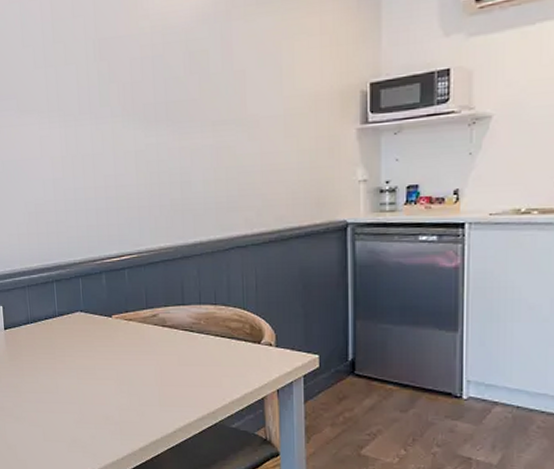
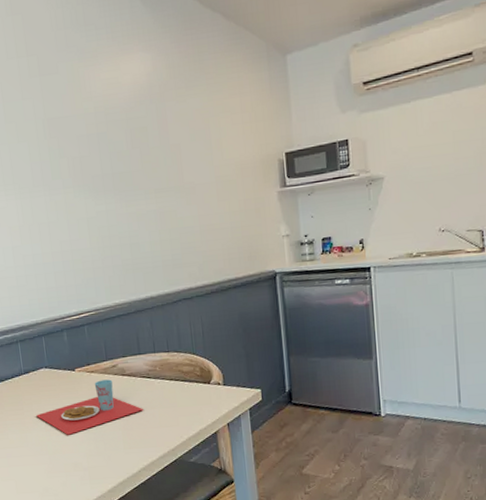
place setting: none [68,329,183,385] -> present [36,379,143,435]

